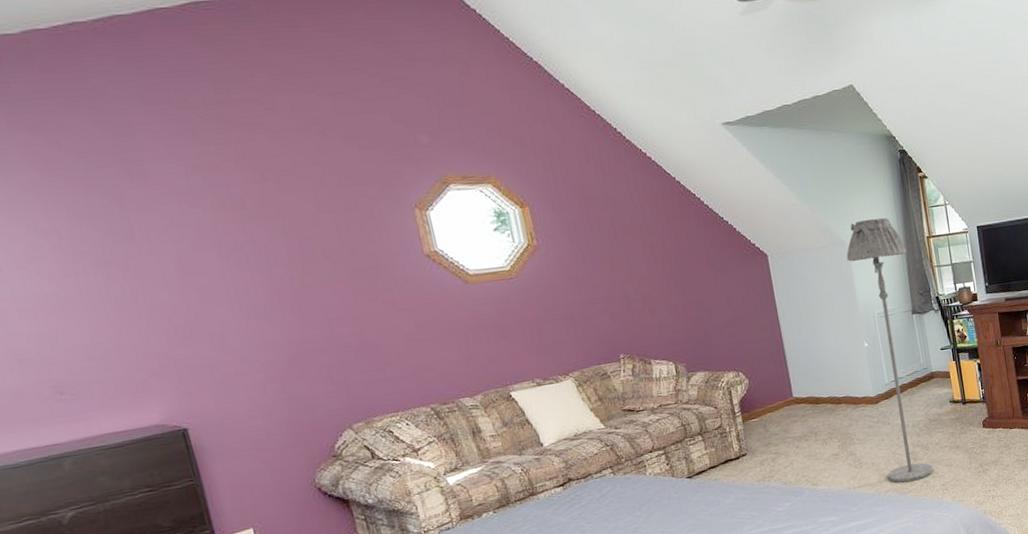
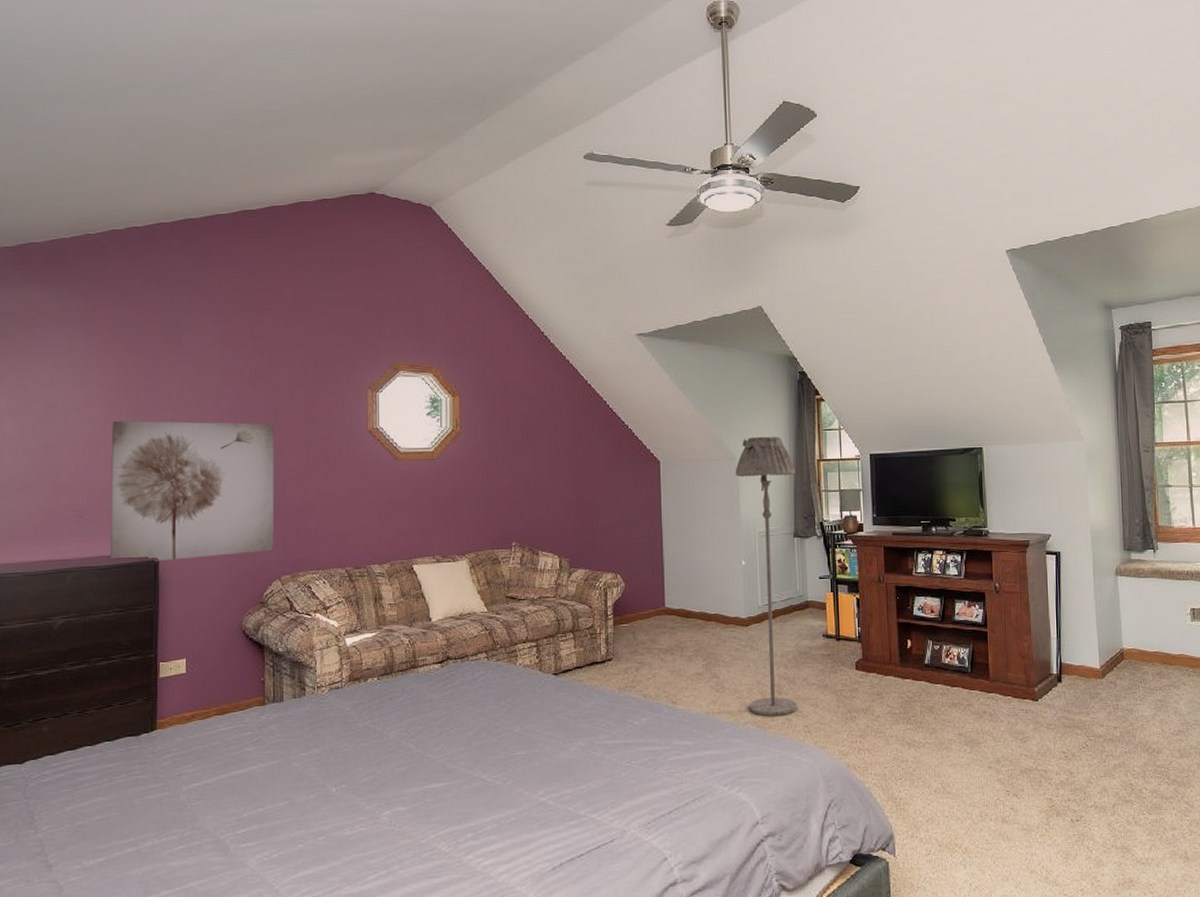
wall art: none [74,258,336,434] -> present [110,420,275,562]

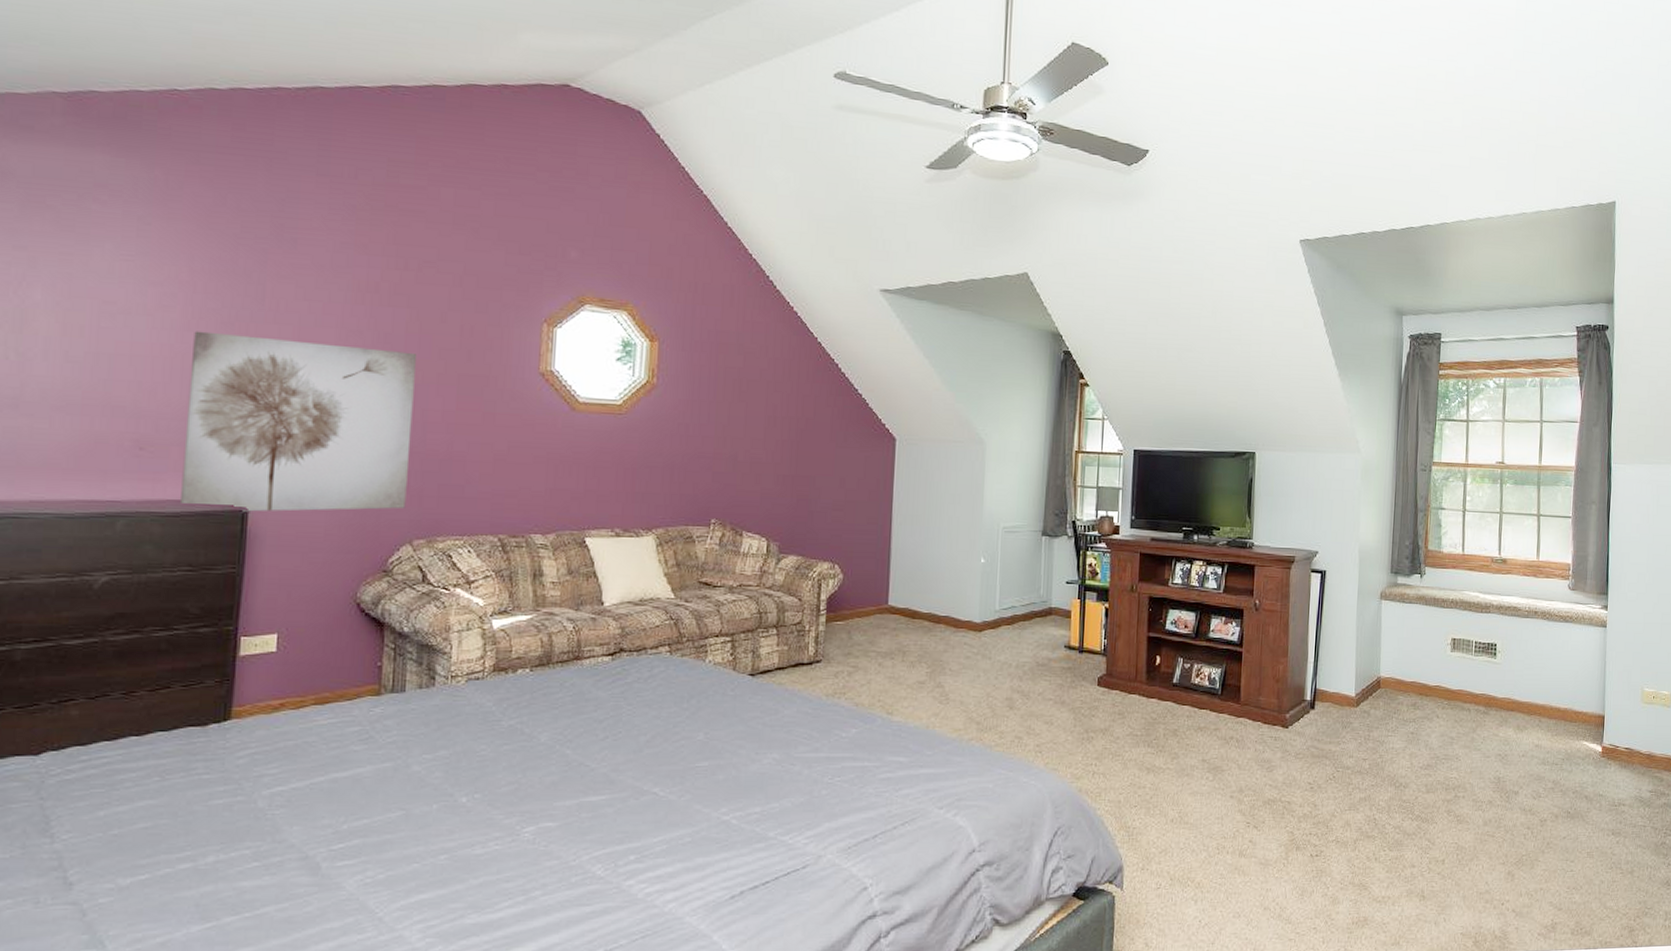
floor lamp: present [735,436,797,716] -> none [975,419,1050,732]

